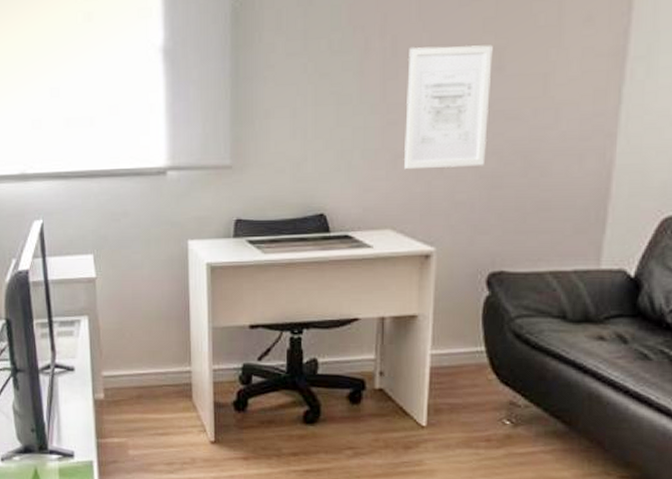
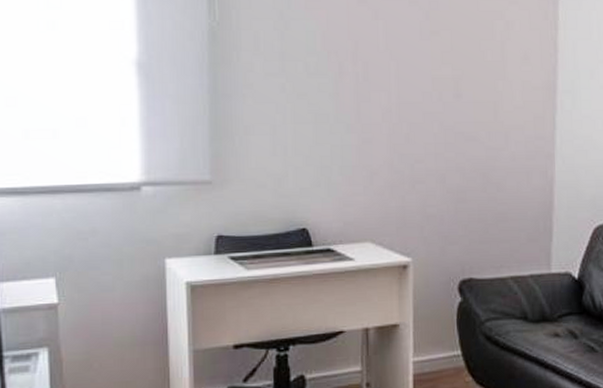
wall art: present [404,45,493,170] -> none [379,74,451,185]

